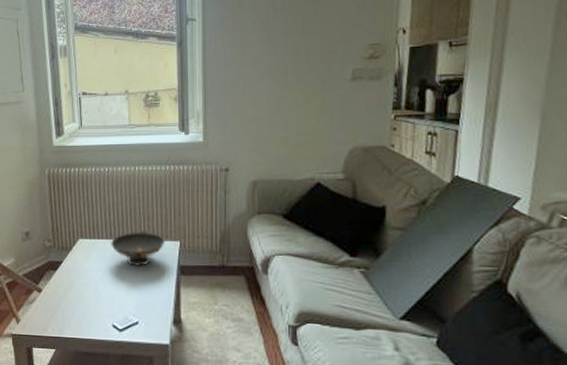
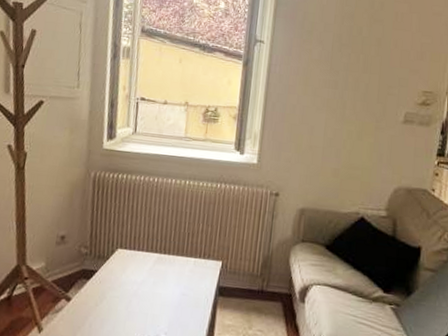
decorative bowl: present [111,229,166,267] -> none [151,245,208,284]

